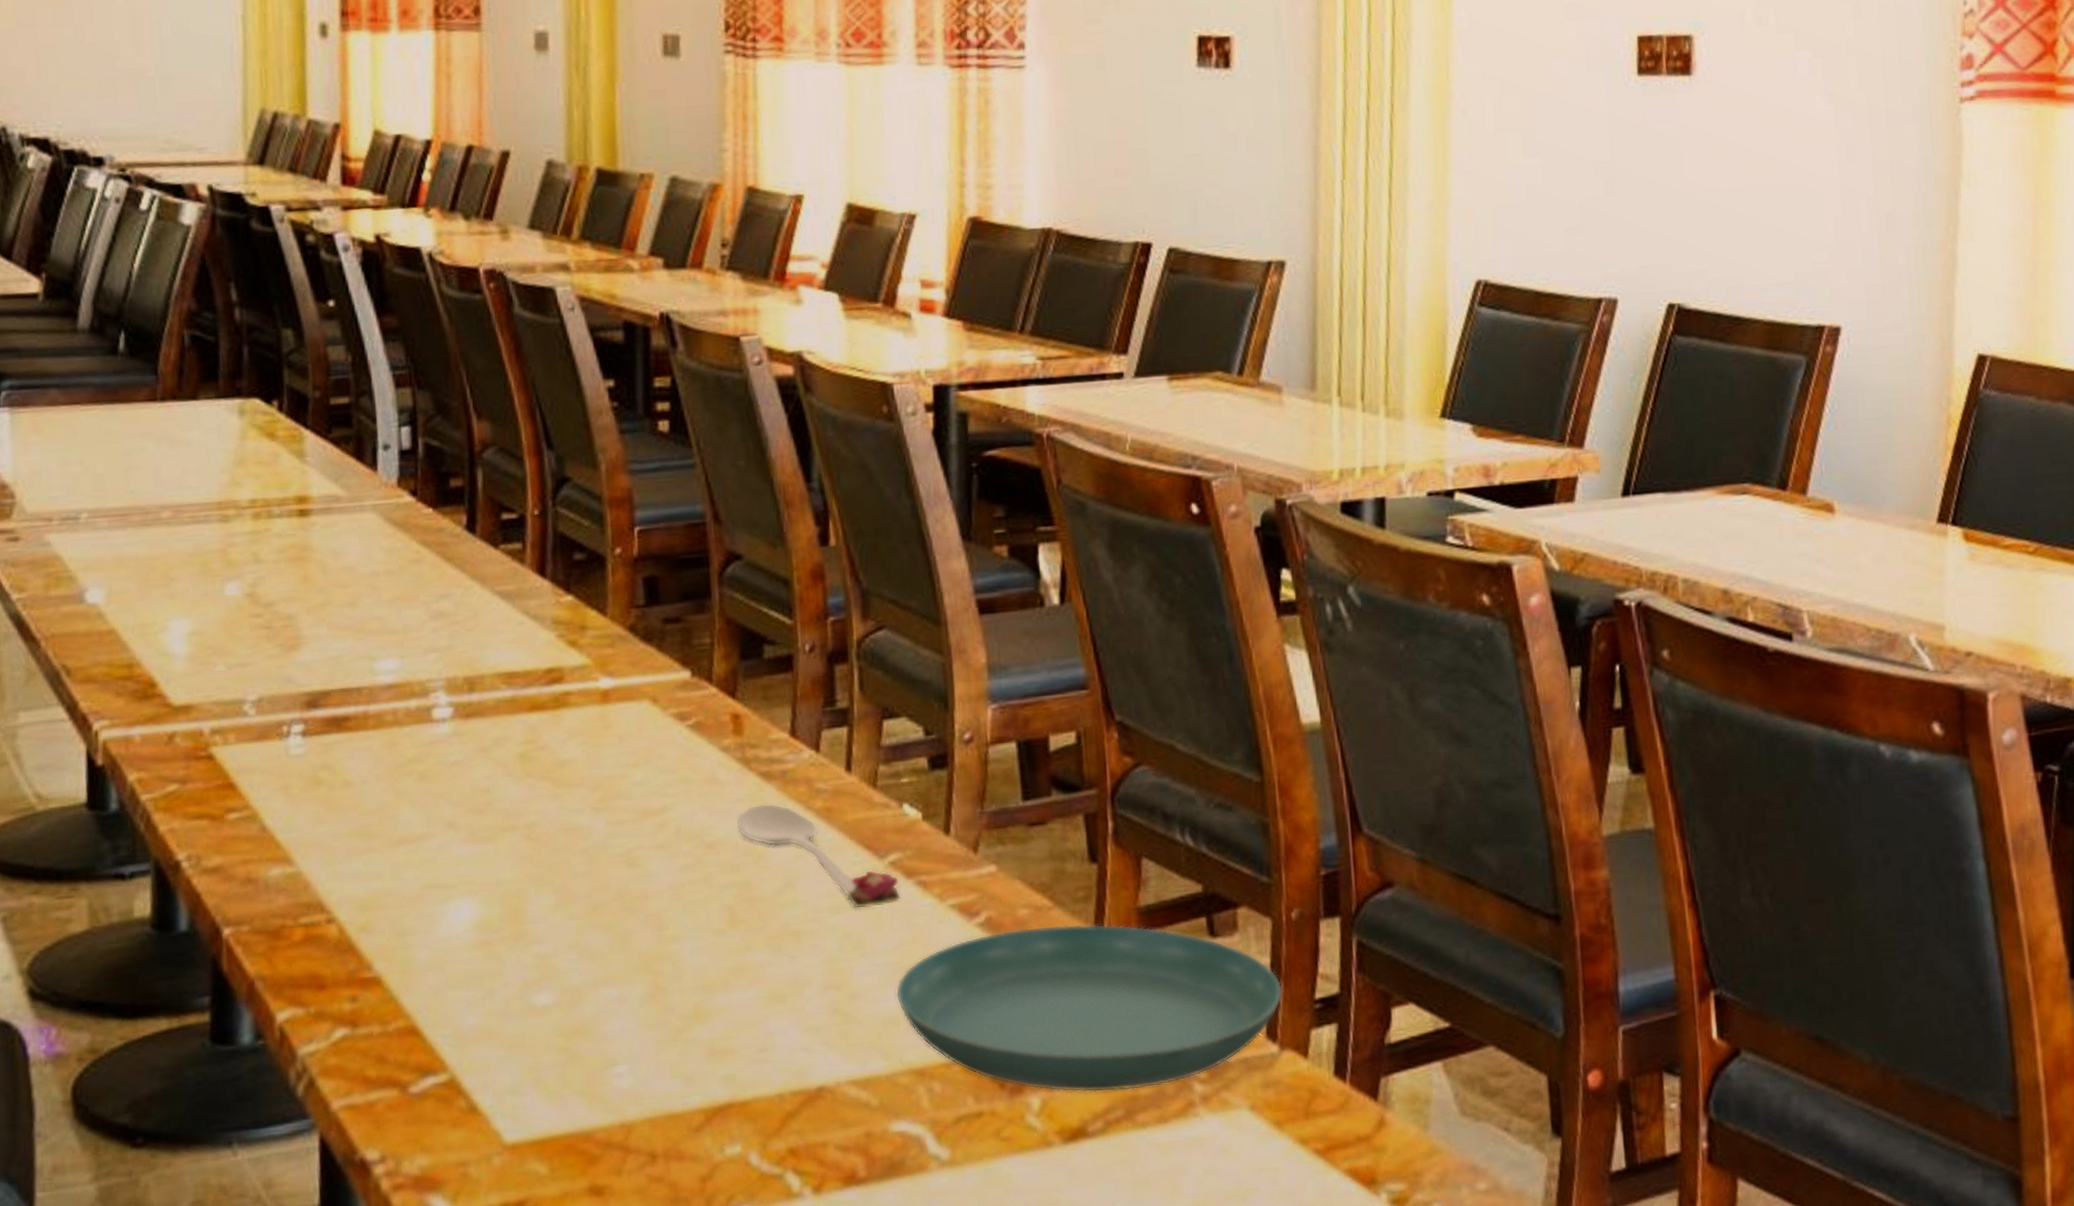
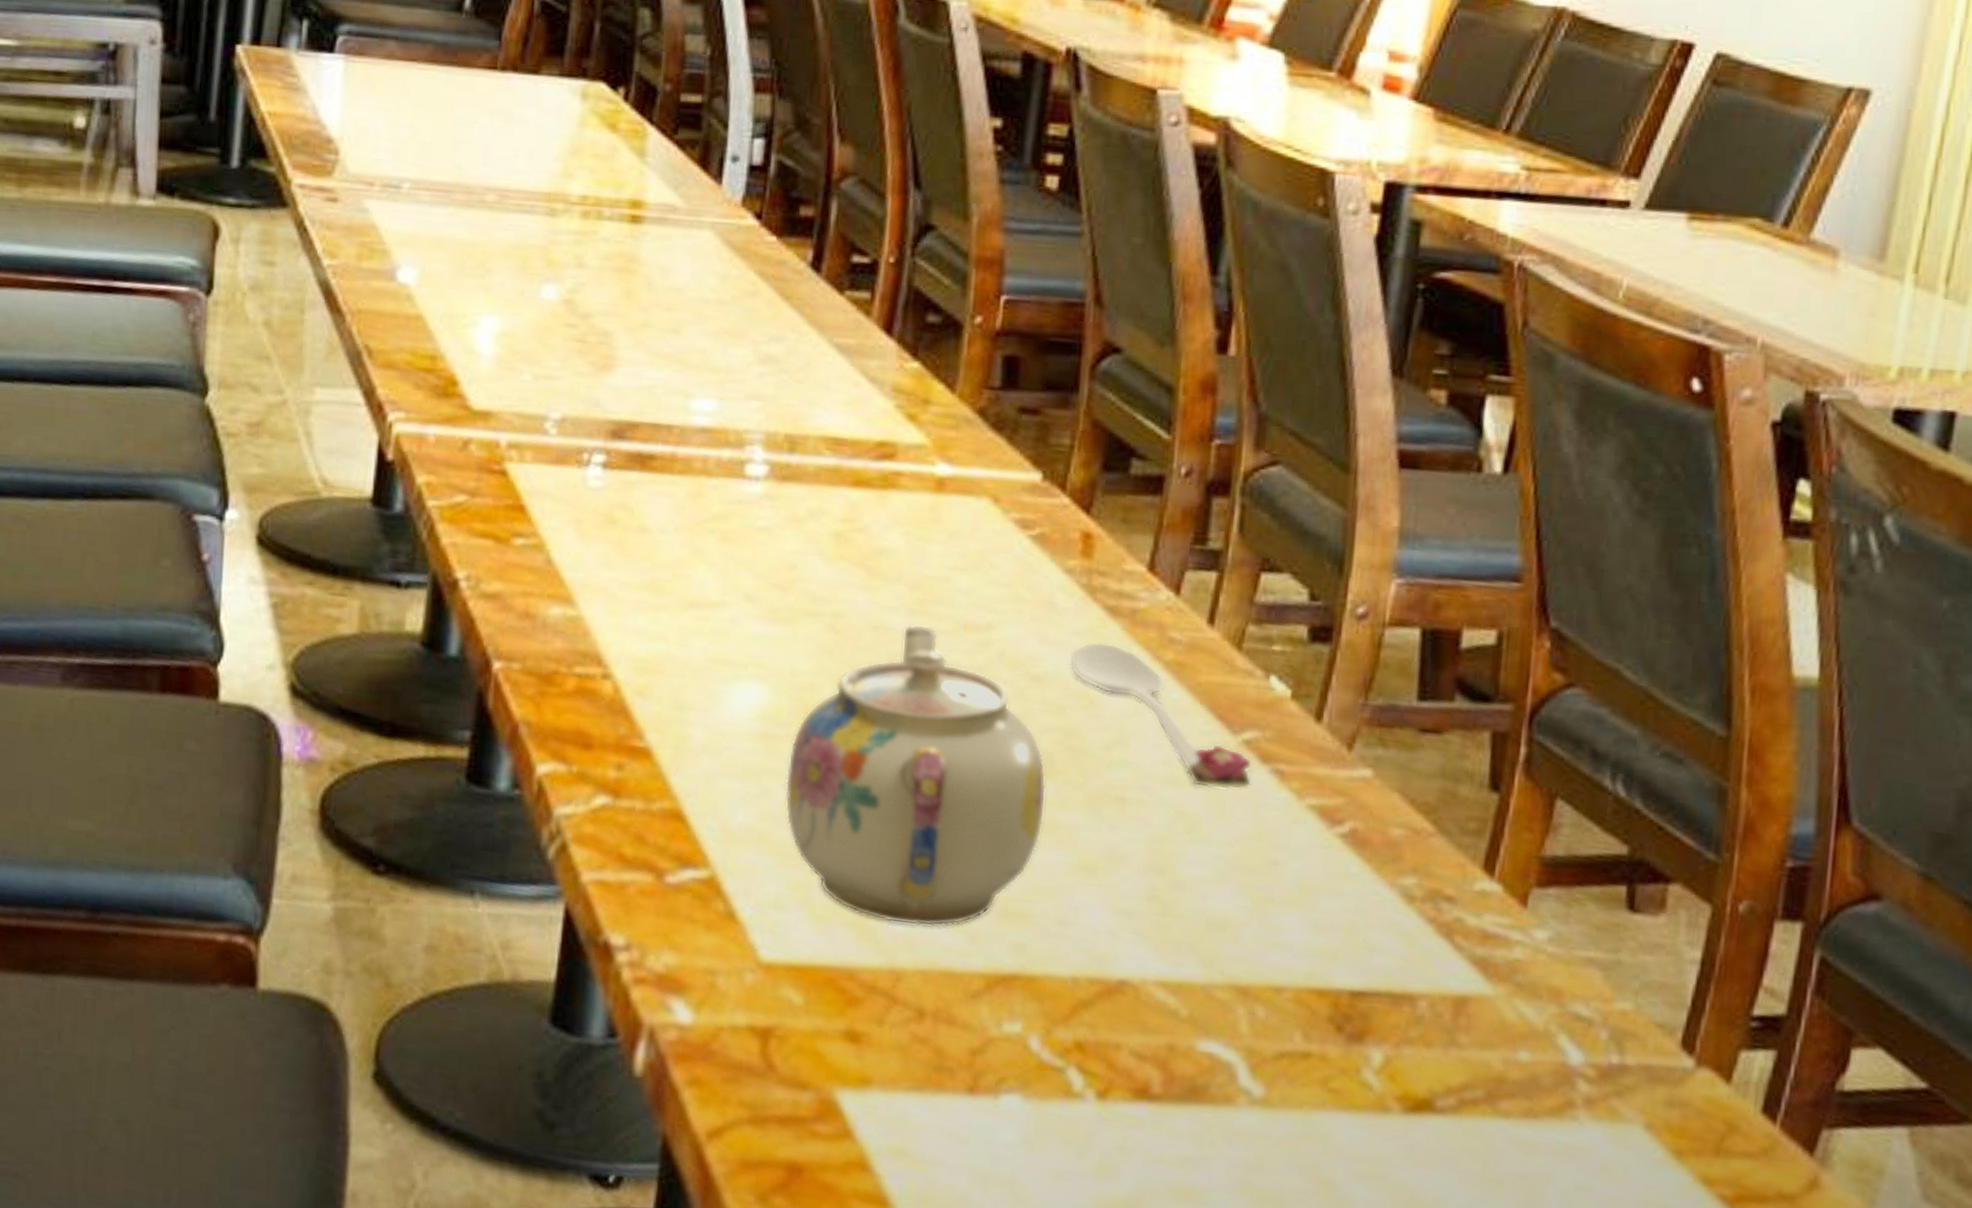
teapot: none [505,818,735,1083] -> present [785,623,1047,927]
saucer: present [895,924,1283,1093] -> none [1227,848,1712,1074]

